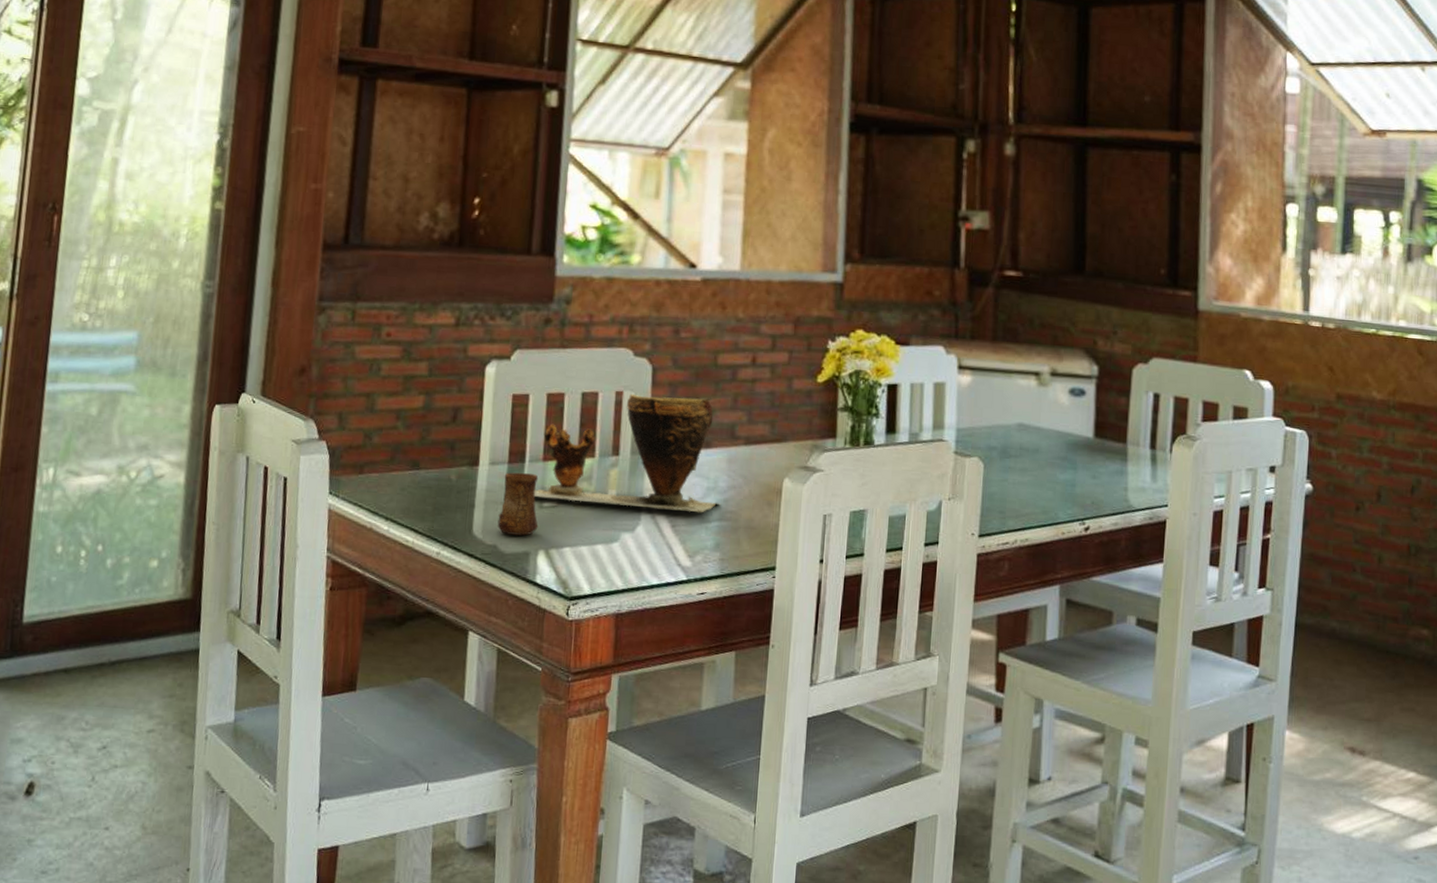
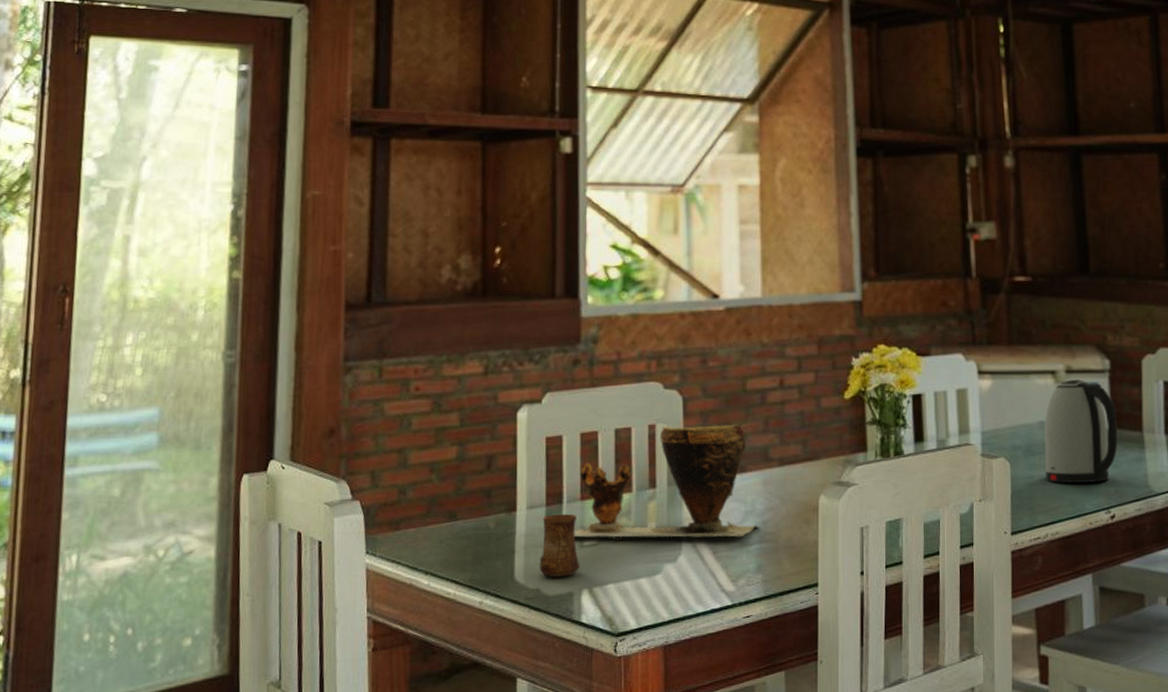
kettle: none [1019,383,1101,492] -> present [1044,379,1118,484]

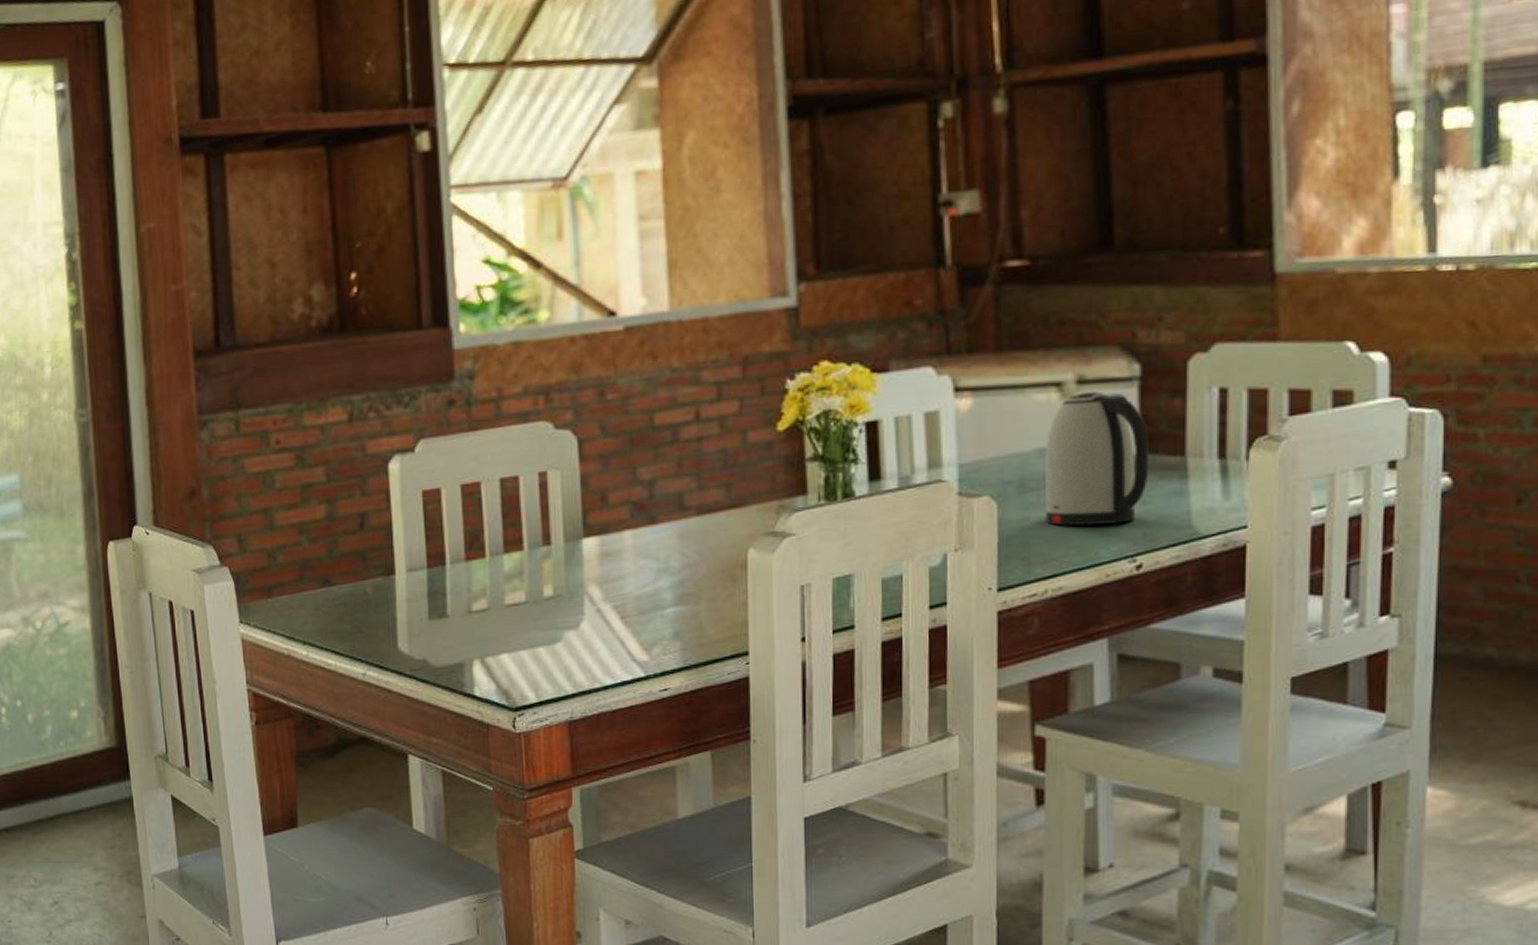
cup: present [539,514,580,577] -> none [424,577,470,647]
clay pot: present [573,423,759,538] -> none [460,466,675,603]

